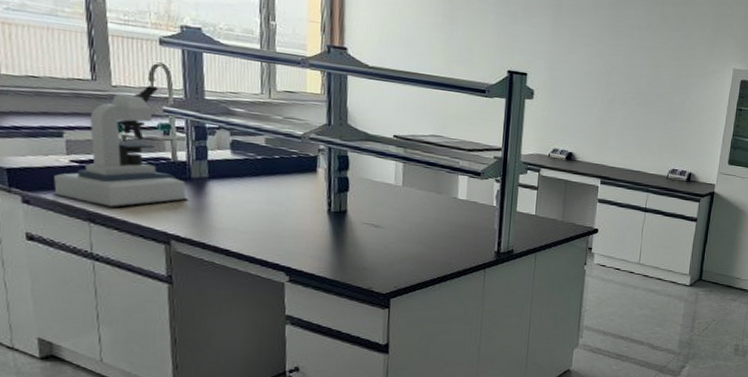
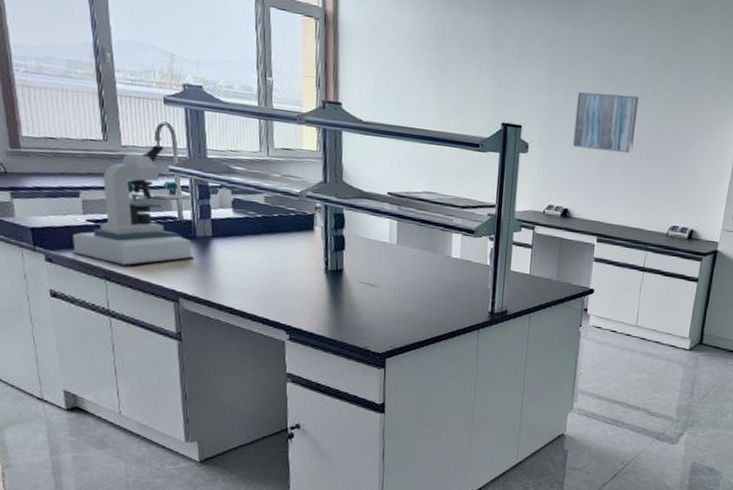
wall art: none [577,42,639,102] -> present [573,91,639,154]

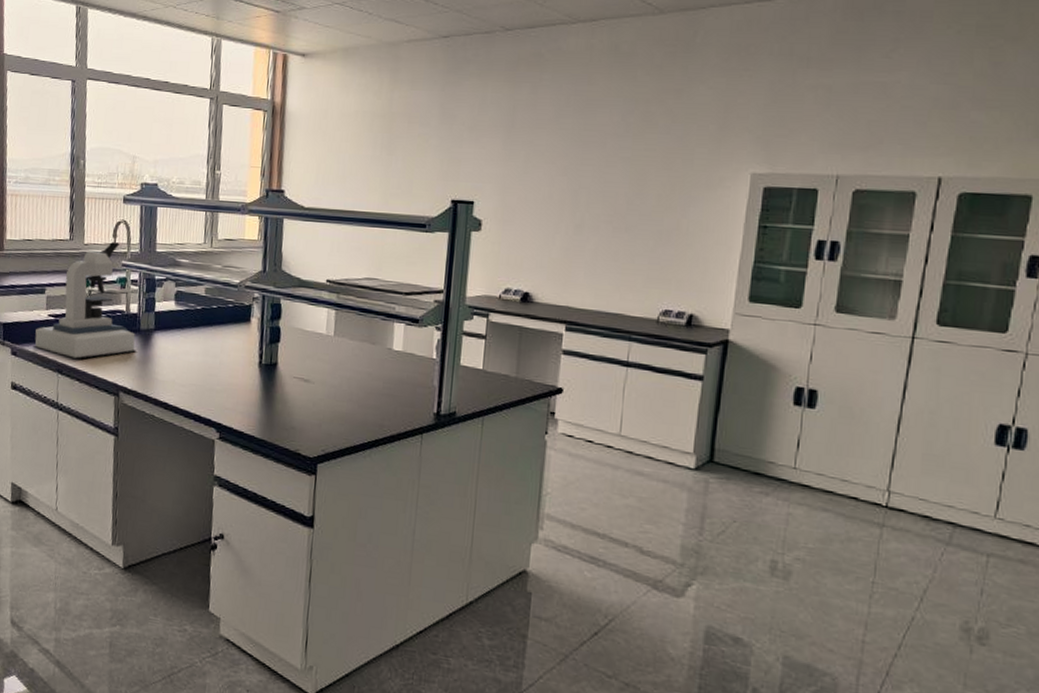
wall art: present [573,91,639,154] -> none [534,159,615,226]

